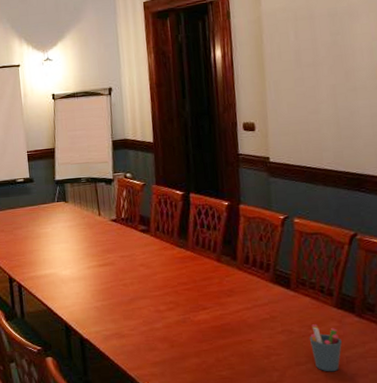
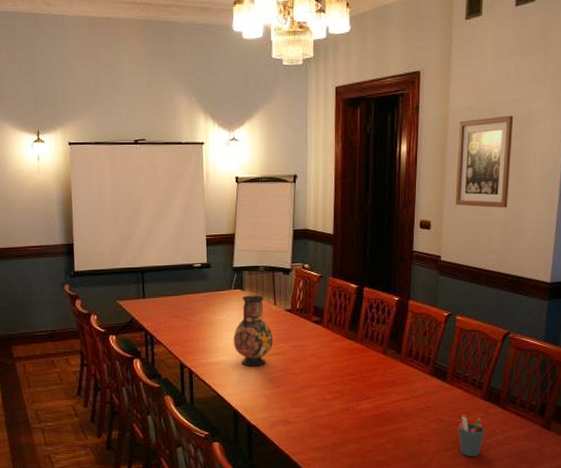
vase: none [59,206,101,279] -> present [233,295,273,367]
wall art: none [274,11,338,106] -> present [455,115,514,208]

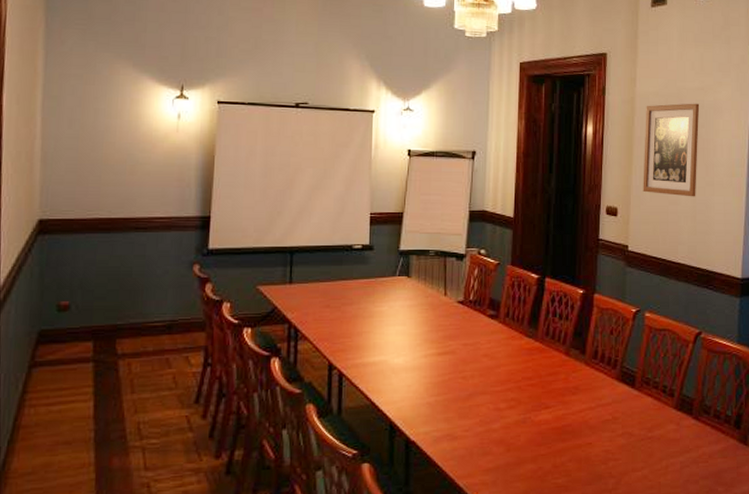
vase: present [233,295,273,367] -> none [394,283,441,368]
pen holder: present [457,414,485,457] -> none [647,426,677,479]

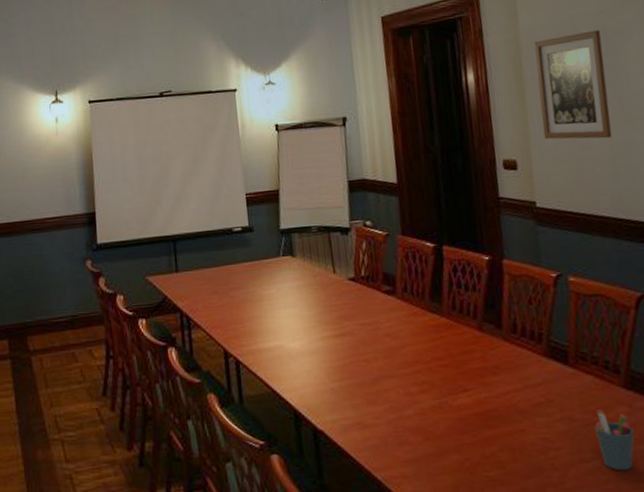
pen holder: none [647,426,677,479] -> present [594,409,635,471]

